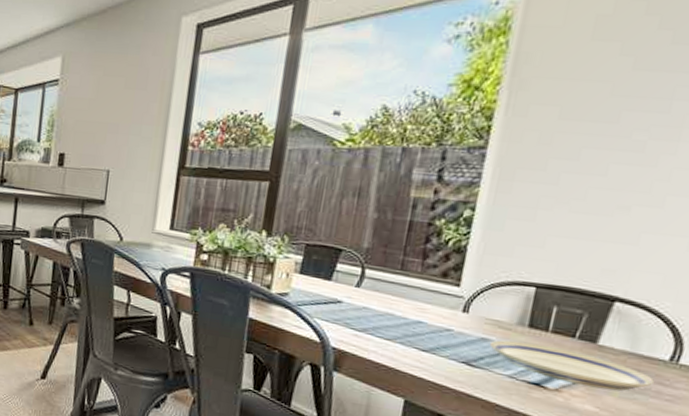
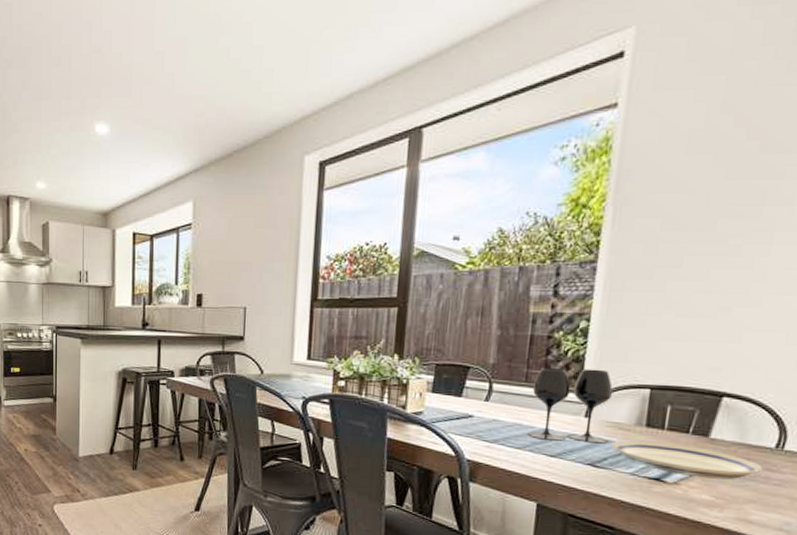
wine glass: none [399,256,496,342] -> present [528,368,613,444]

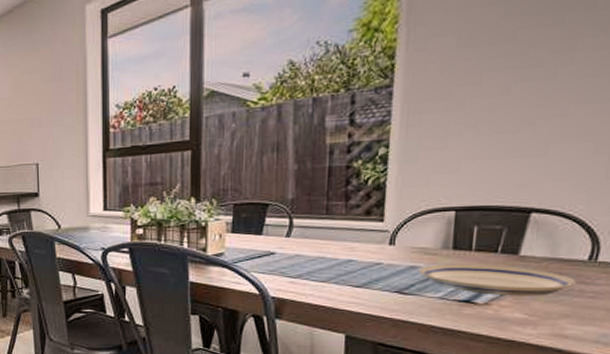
wine glass: present [528,368,613,444] -> none [332,195,417,271]

